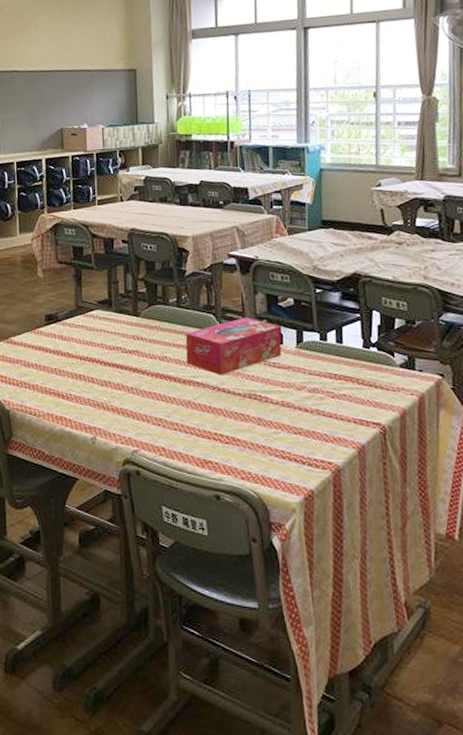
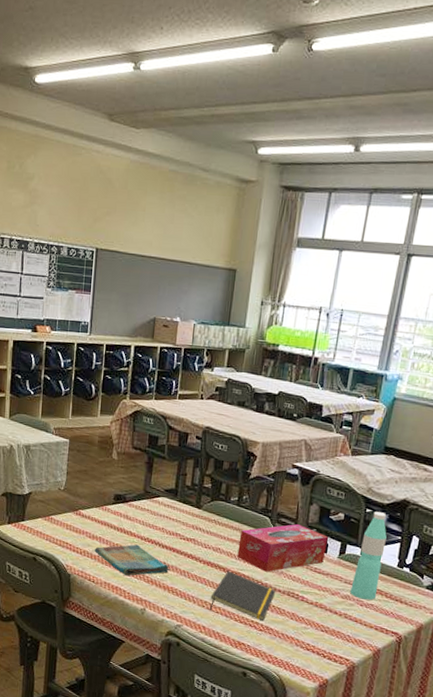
dish towel: none [31,366,116,402] -> present [94,544,170,576]
notepad: none [165,380,236,432] -> present [209,571,276,622]
water bottle: none [317,290,348,390] -> present [350,512,387,600]

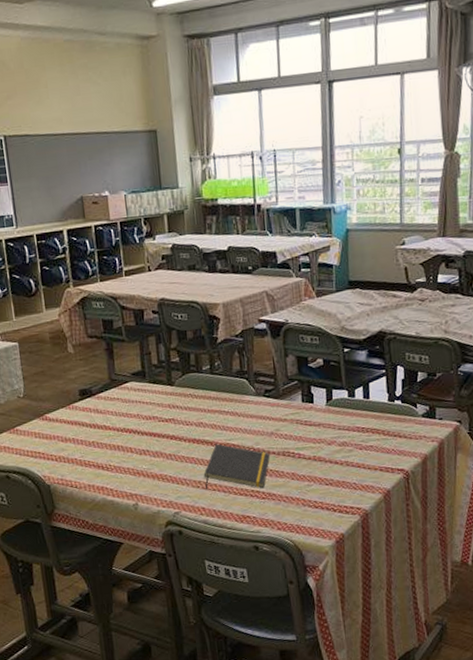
dish towel: present [94,544,170,576] -> none [69,437,155,473]
tissue box: present [237,523,328,572] -> none [220,379,313,437]
water bottle: present [350,512,387,600] -> none [346,349,374,443]

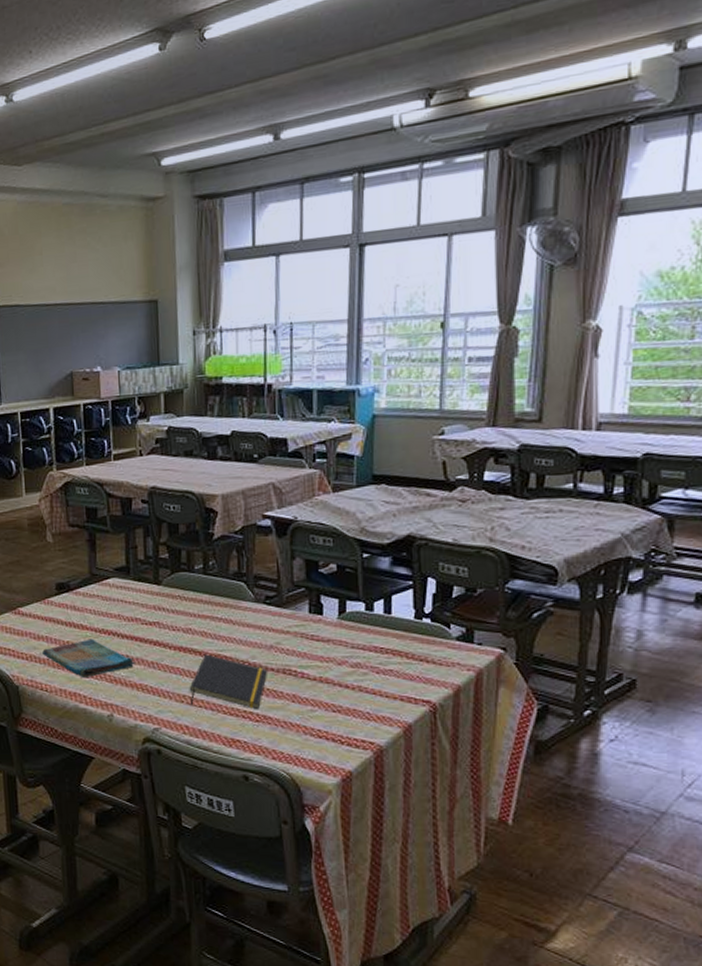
dish towel: none [69,437,155,473] -> present [41,639,135,677]

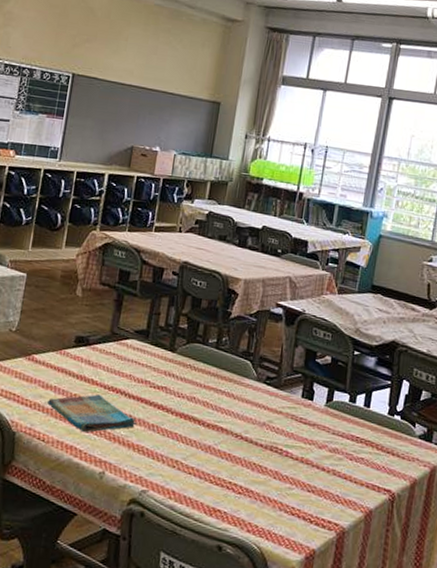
notepad: present [189,654,268,710] -> none [180,423,258,483]

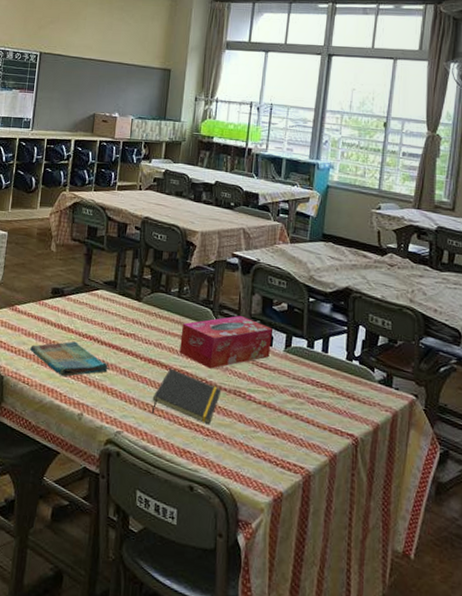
notepad: none [180,423,258,483] -> present [151,368,222,425]
tissue box: none [214,368,314,424] -> present [179,315,272,369]

